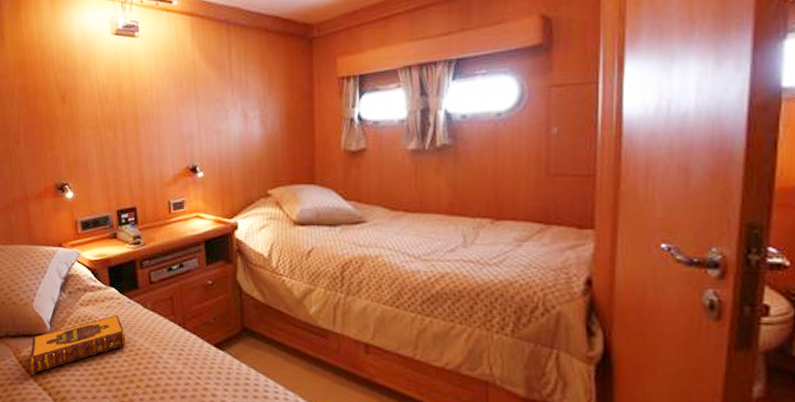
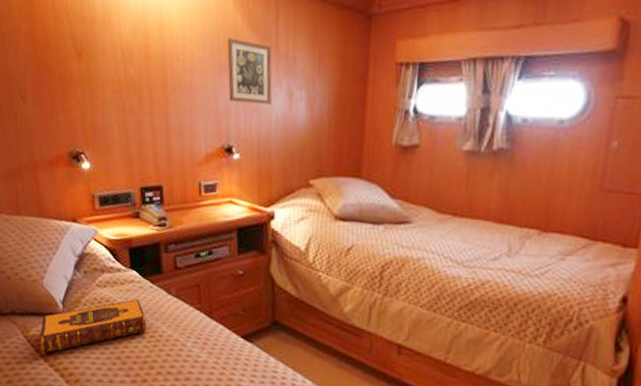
picture frame: none [188,71,229,127] -> present [227,38,272,105]

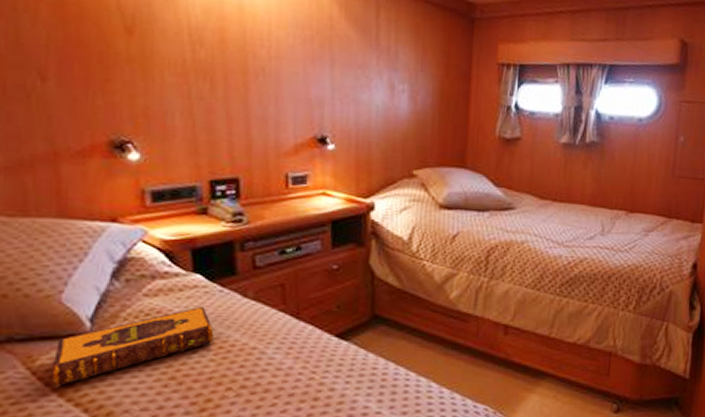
picture frame: present [227,38,272,105] -> none [322,28,372,96]

